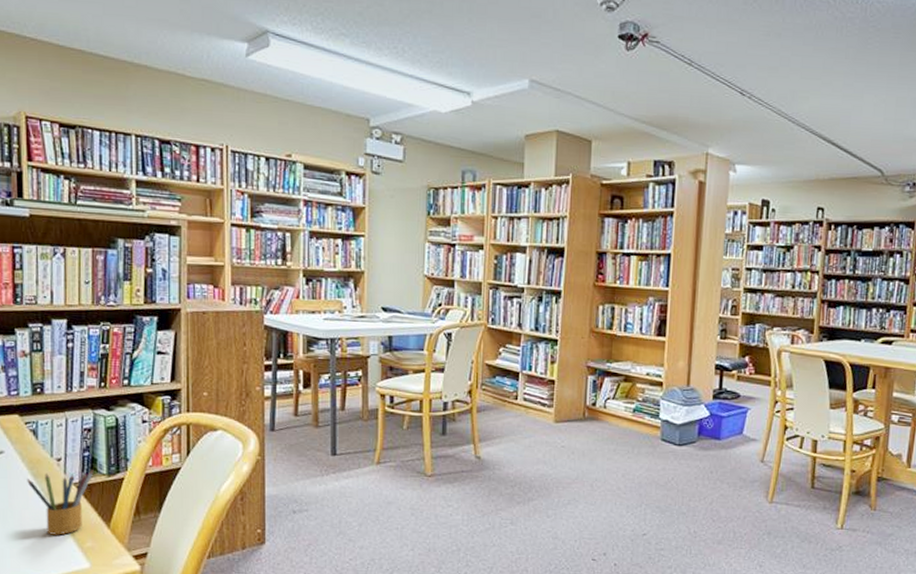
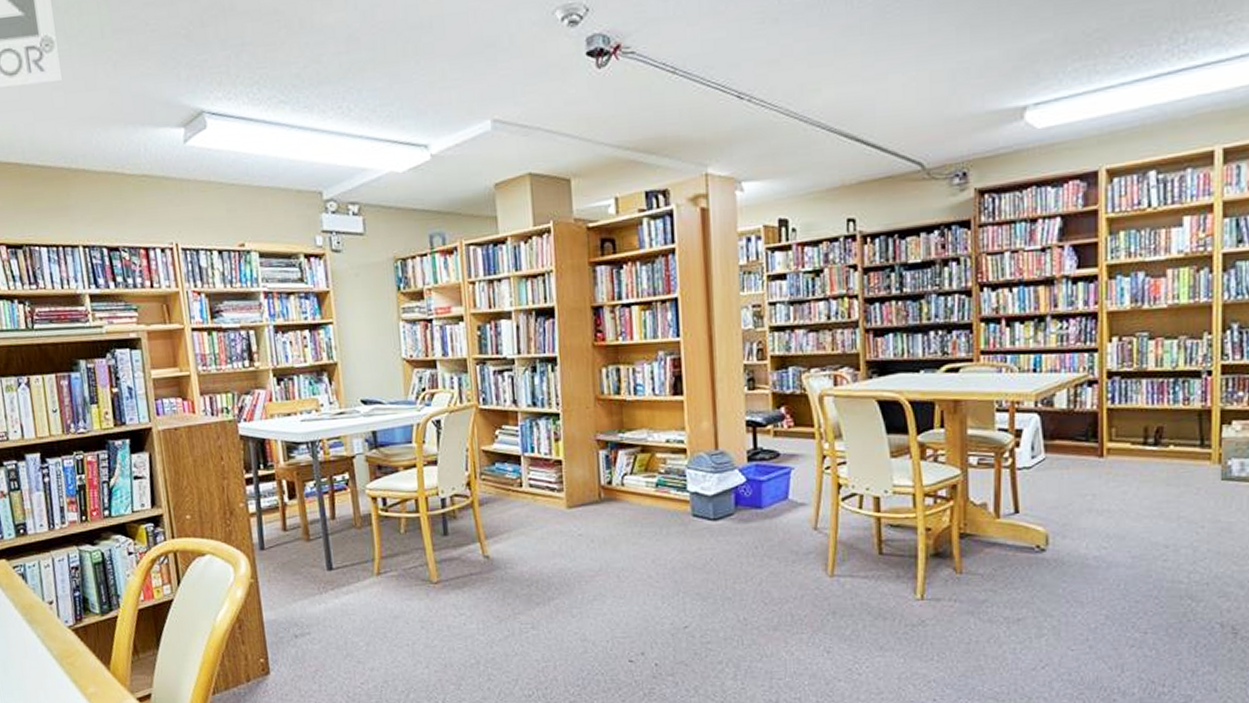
pencil box: present [27,469,94,535] -> none [22,609,87,683]

